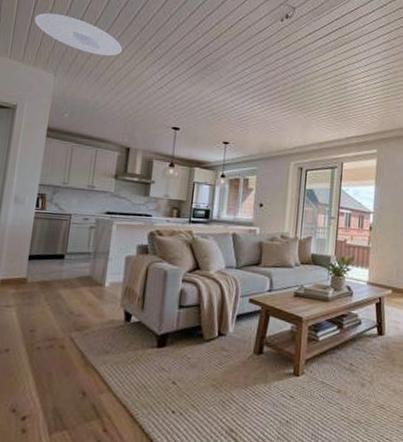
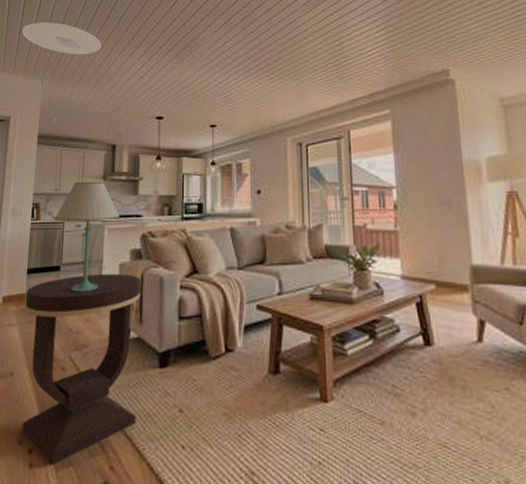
side table: none [15,264,146,430] -> present [21,273,142,466]
table lamp: none [61,177,129,280] -> present [54,181,119,292]

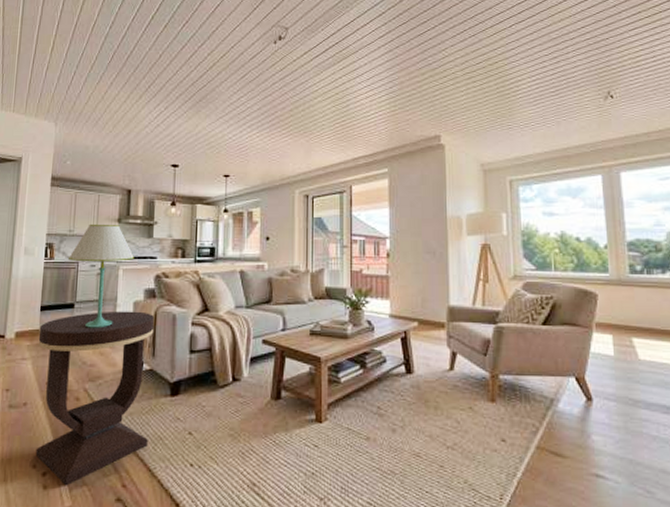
ceiling light: present [22,22,102,55] -> none [34,63,119,100]

